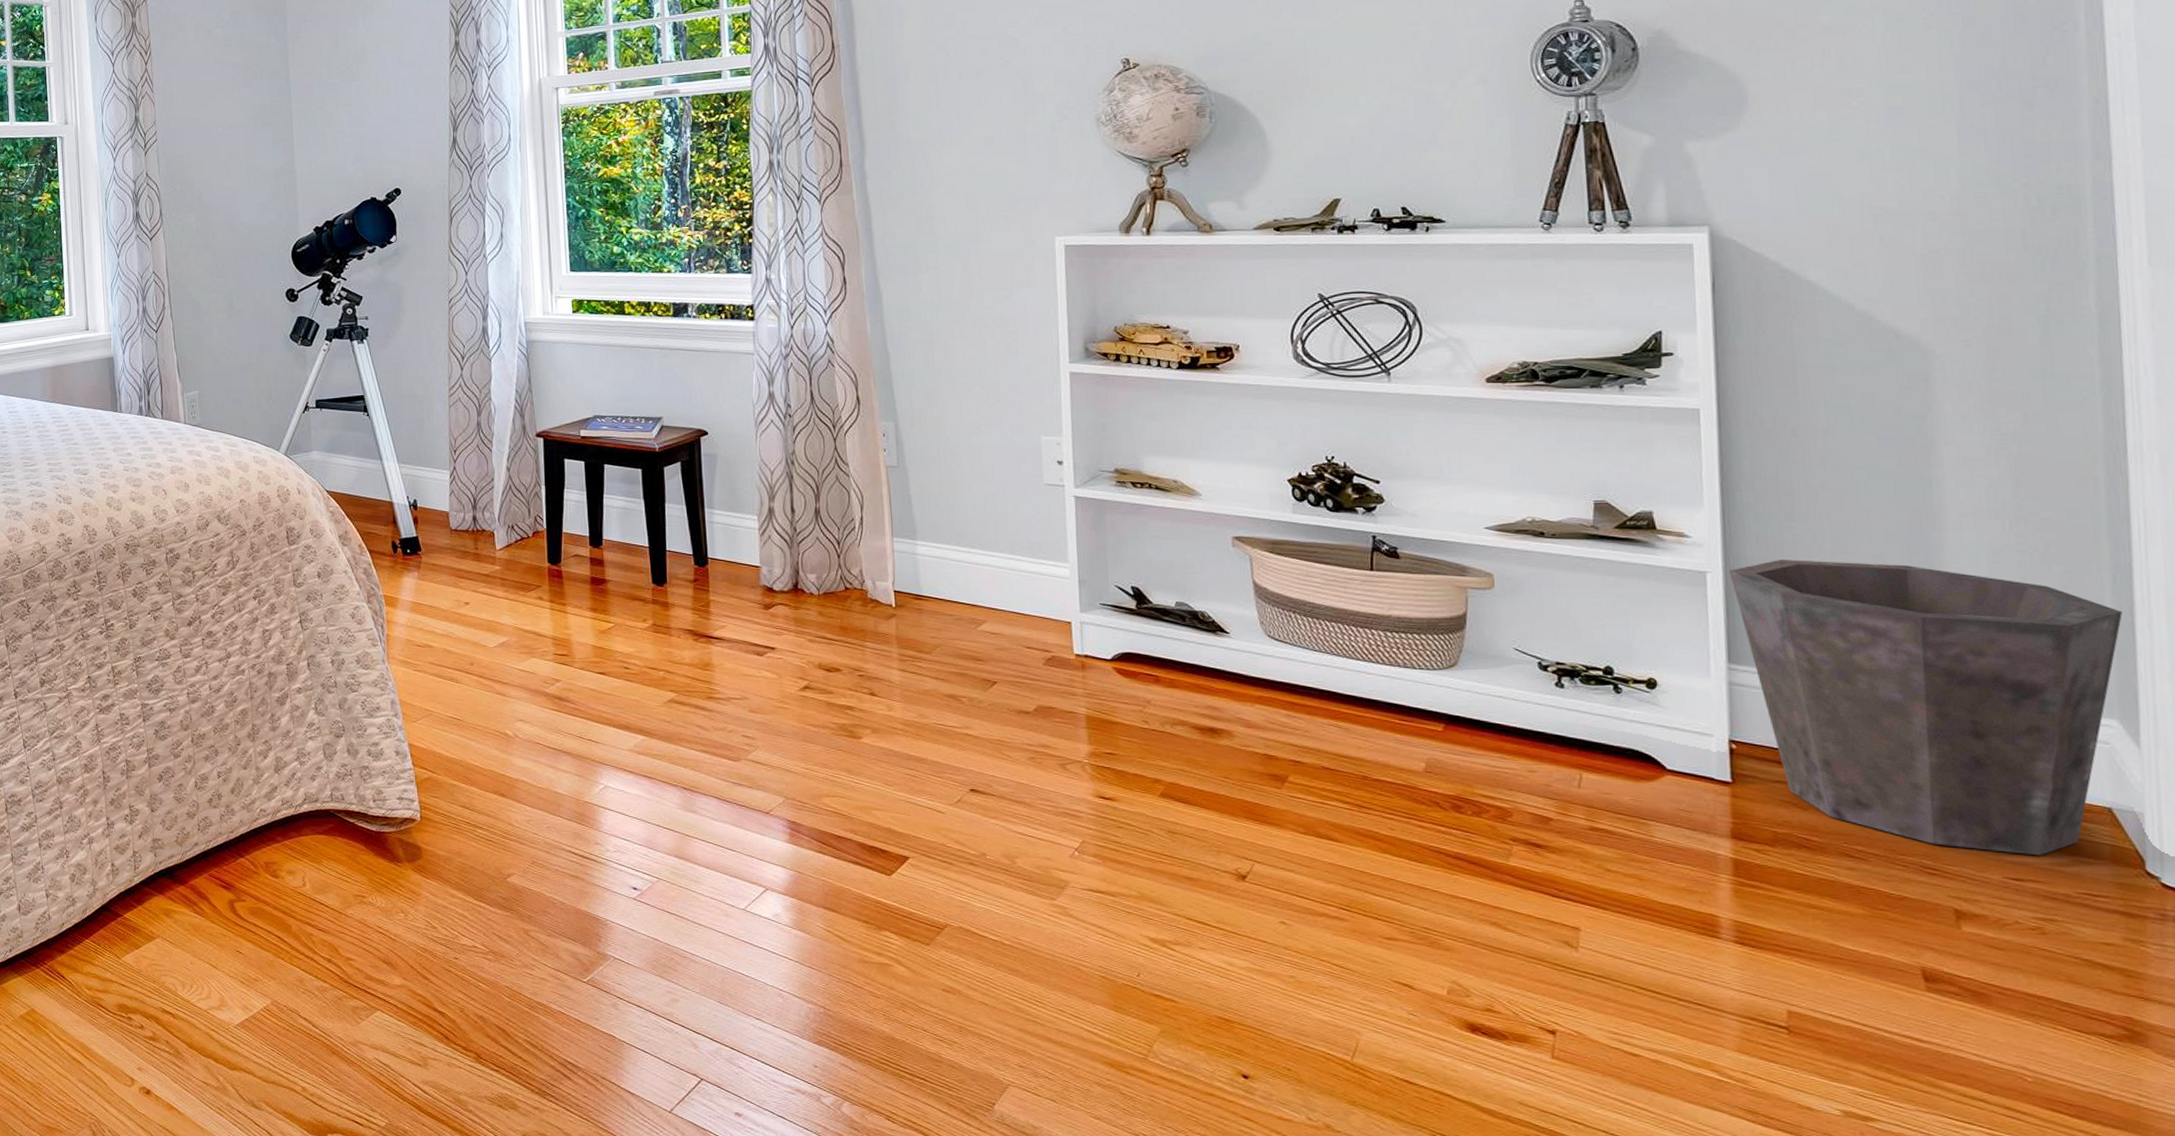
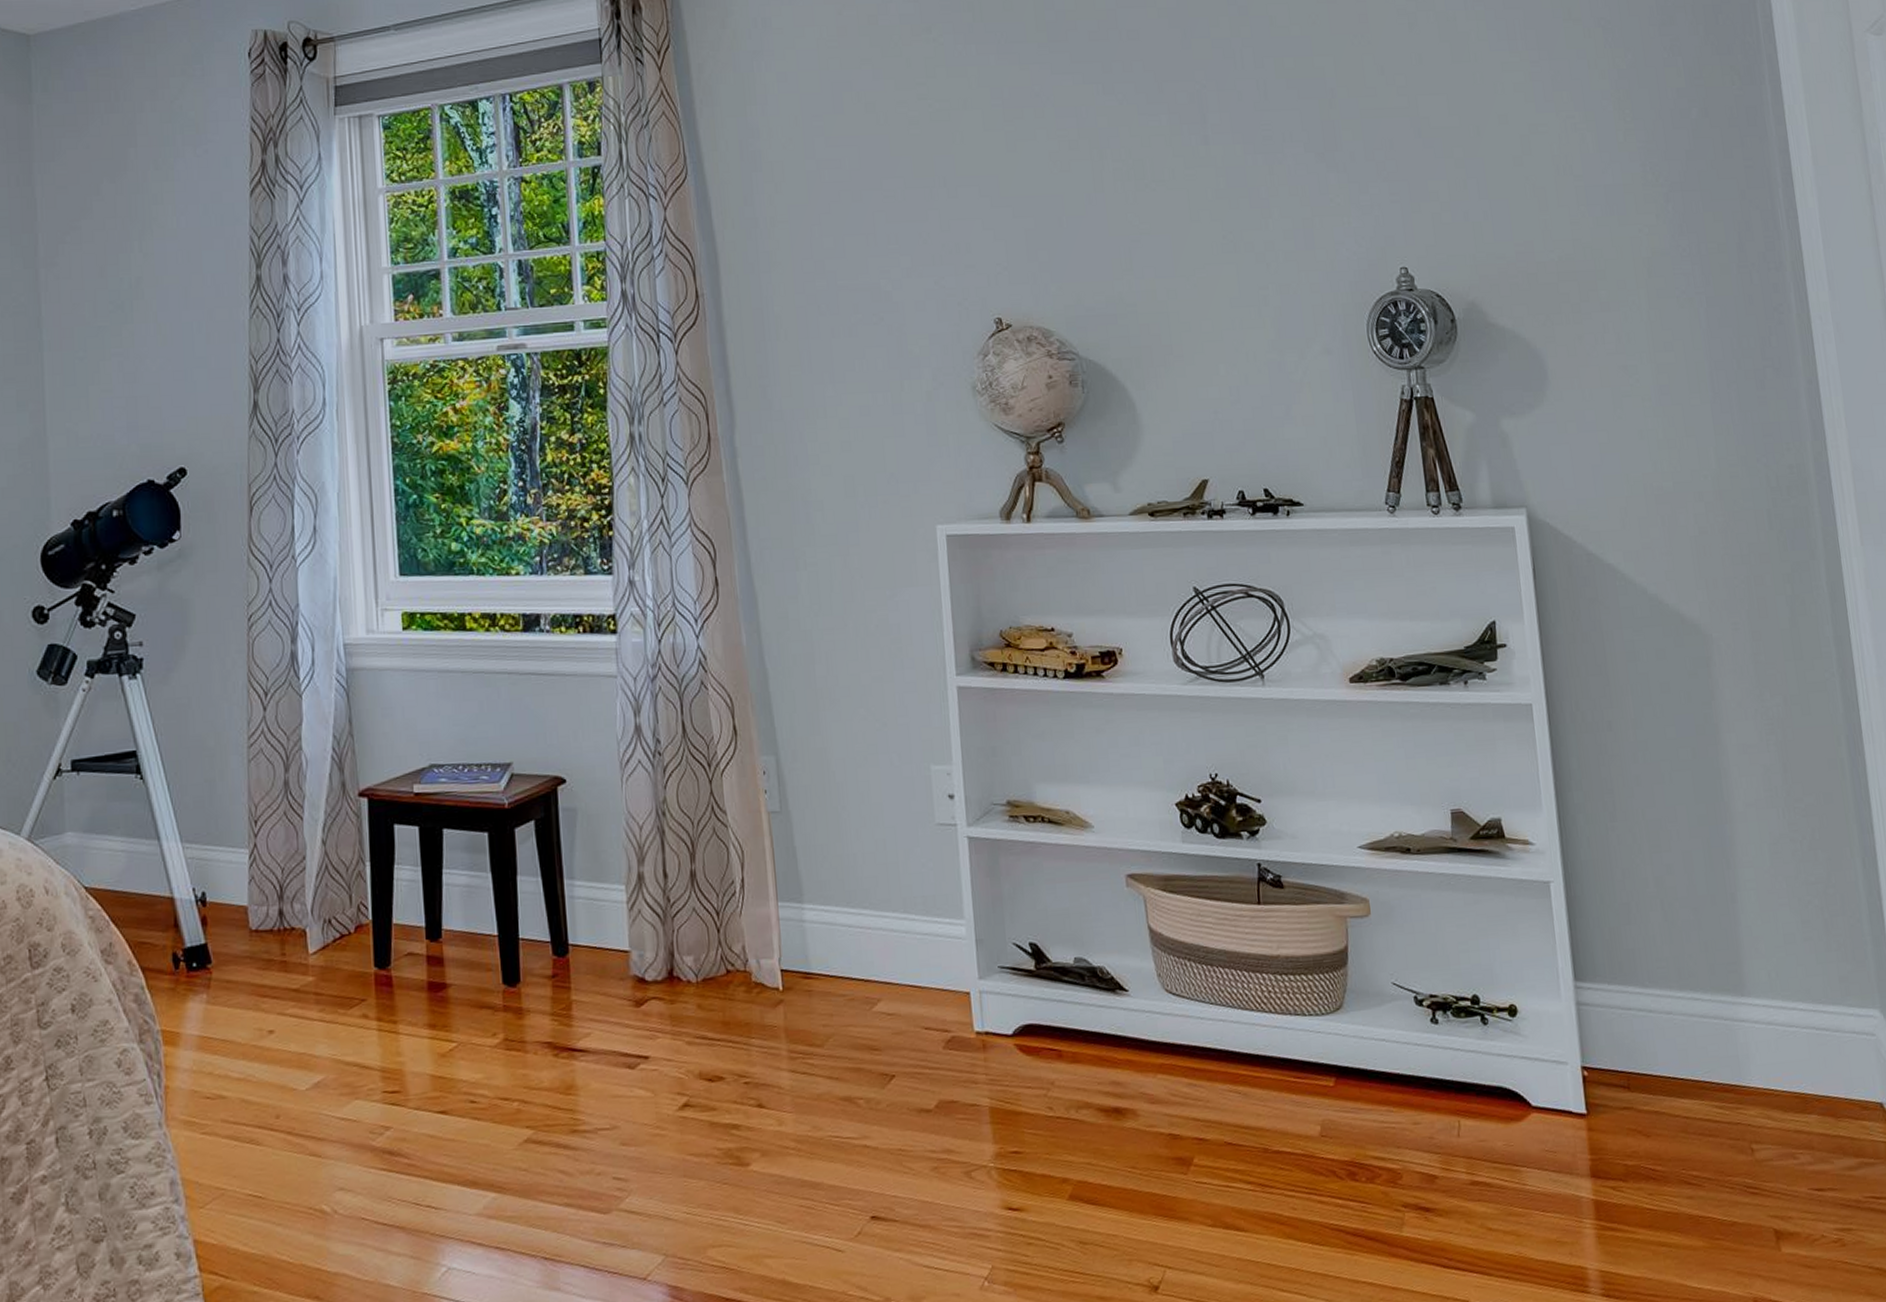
waste bin: present [1728,560,2122,856] -> none [1568,861,1873,1162]

